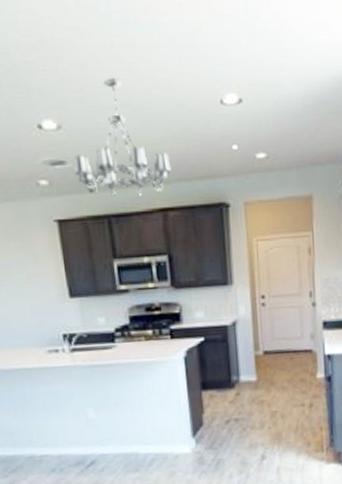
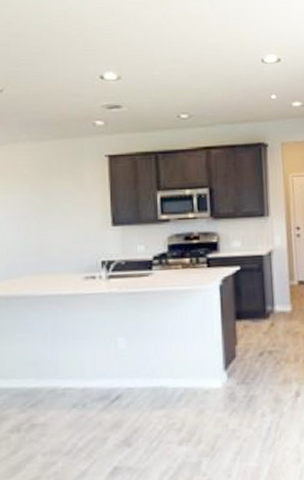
chandelier: present [74,77,171,196] -> none [128,40,216,136]

